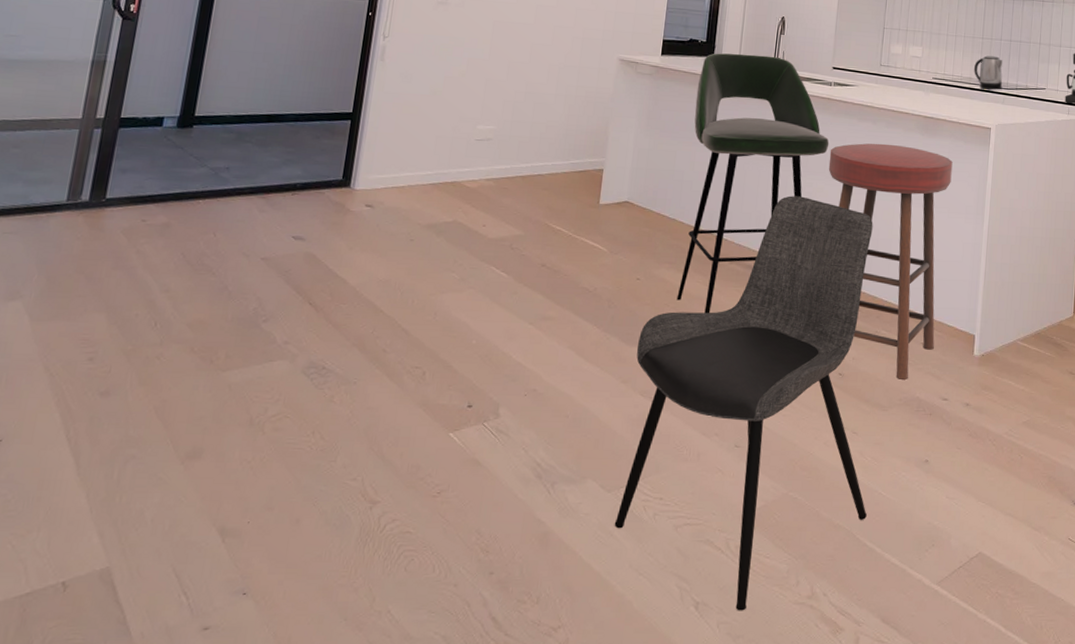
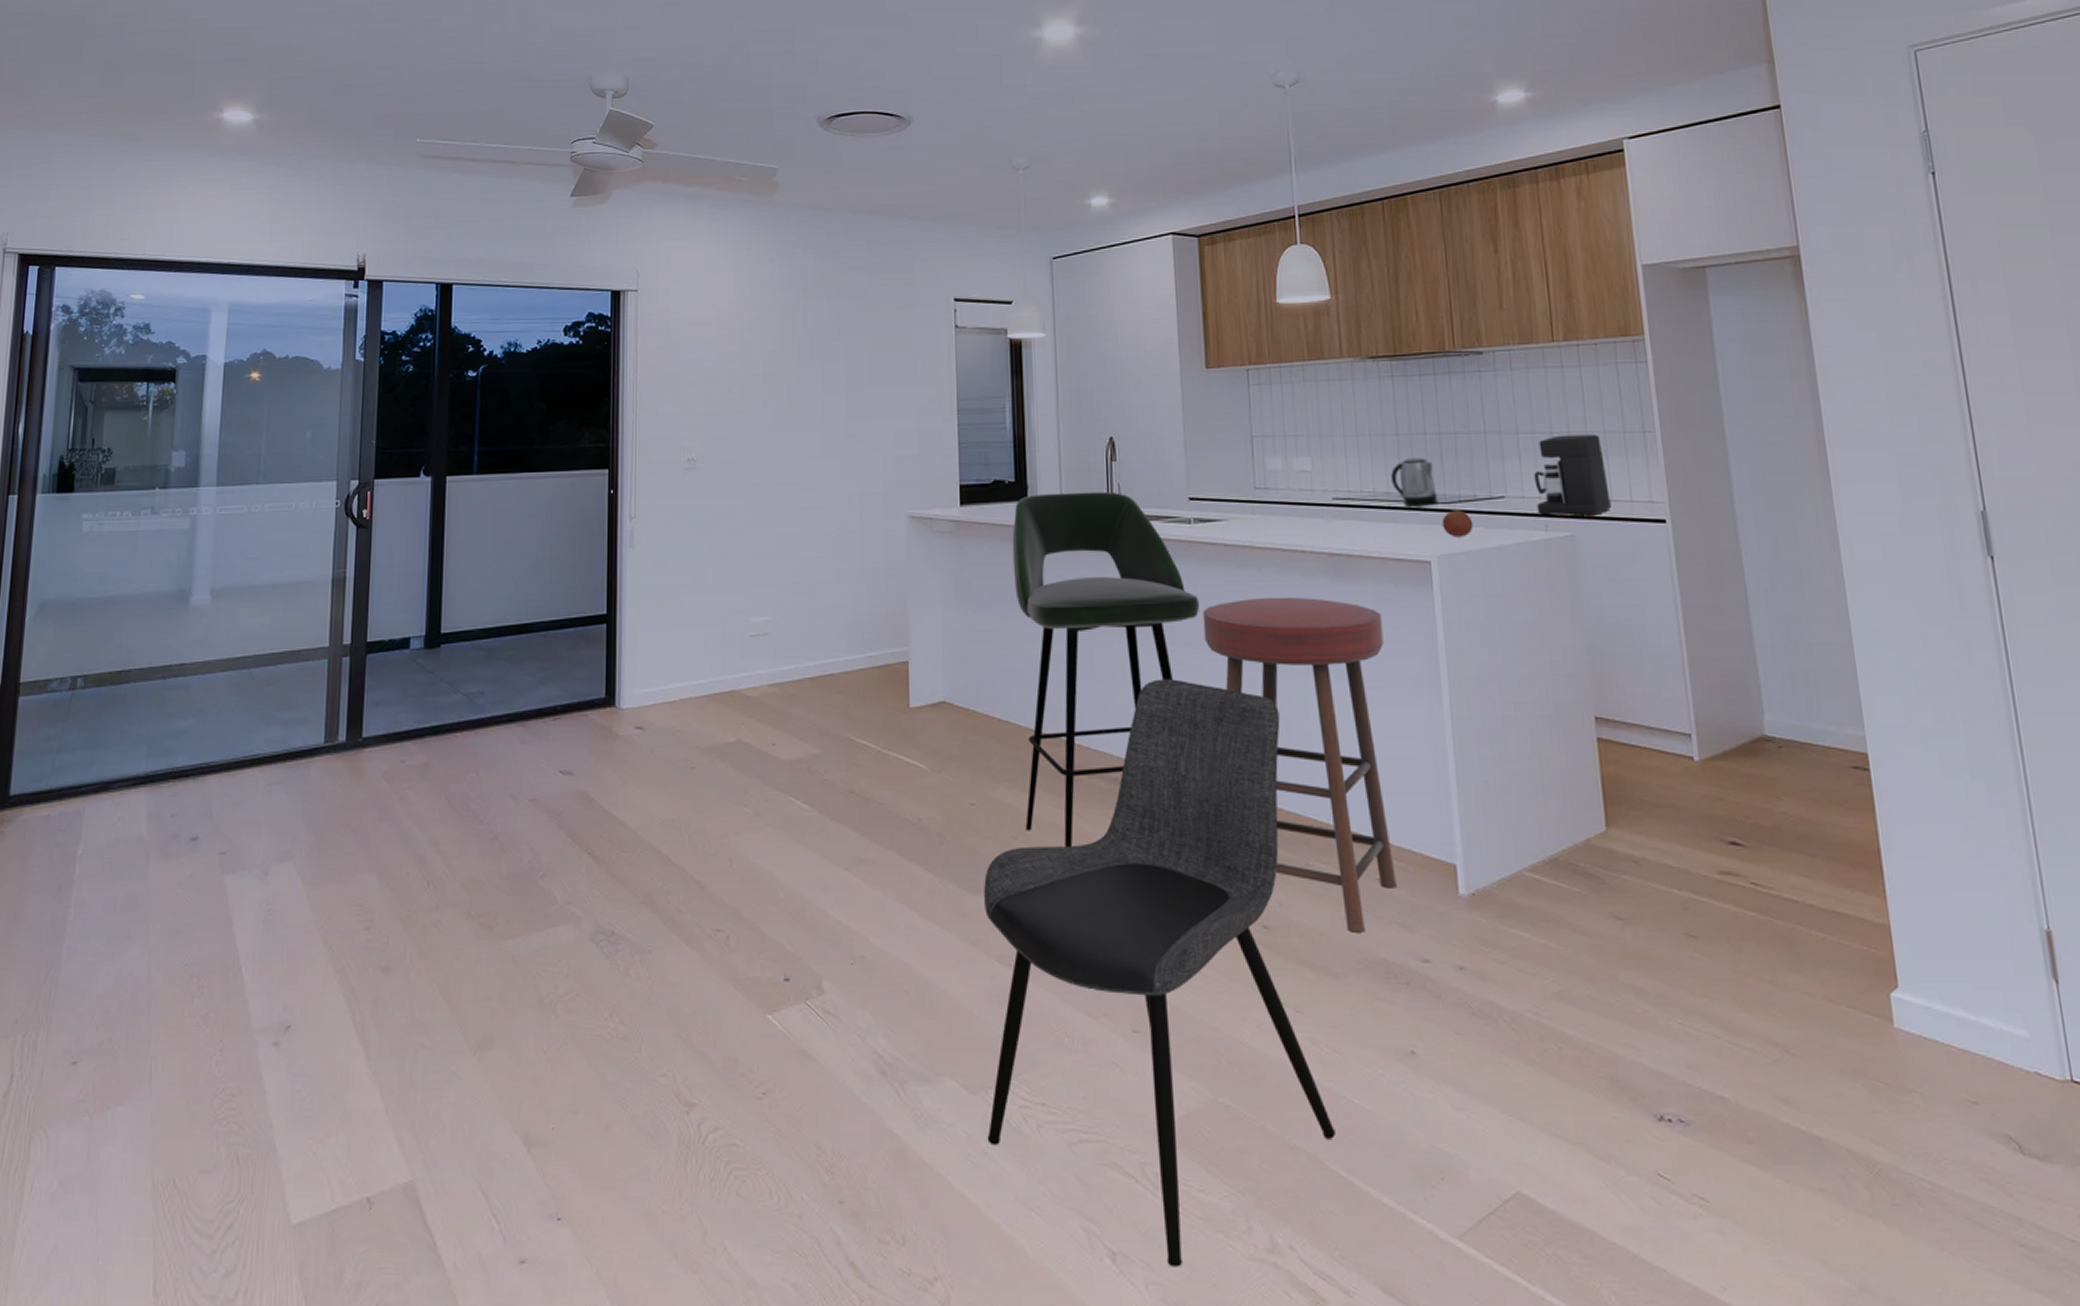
fruit: none [1002,94,1023,114] -> present [1442,510,1474,538]

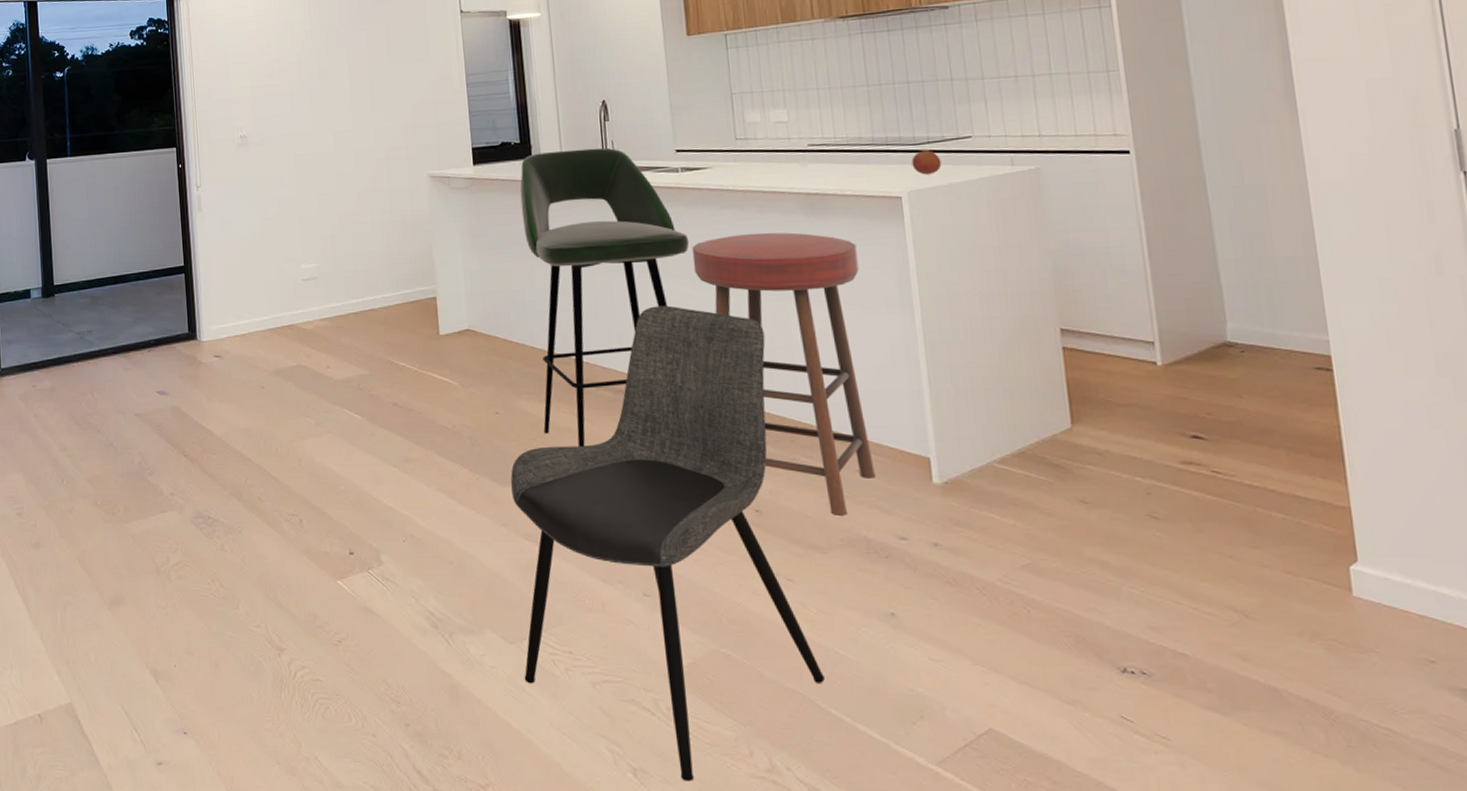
kettle: present [1391,458,1439,508] -> none [862,105,908,150]
coffee maker: present [1533,434,1611,517] -> none [999,76,1076,152]

